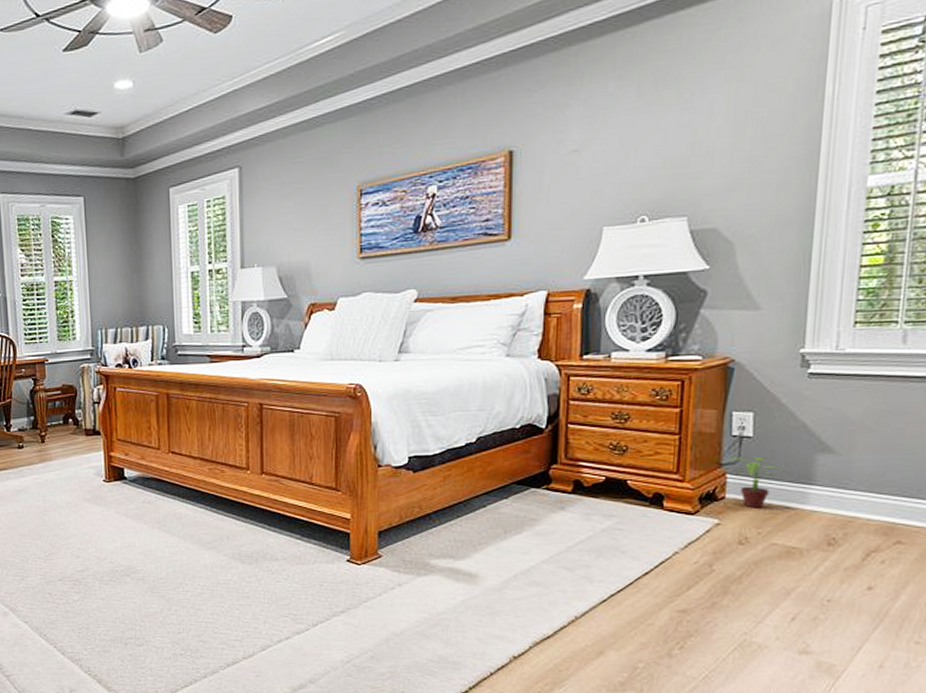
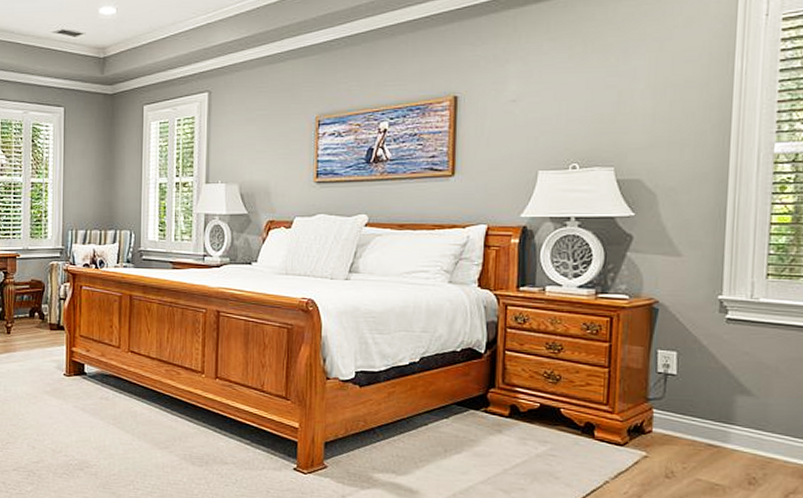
potted plant: present [723,456,787,508] -> none [649,392,709,444]

